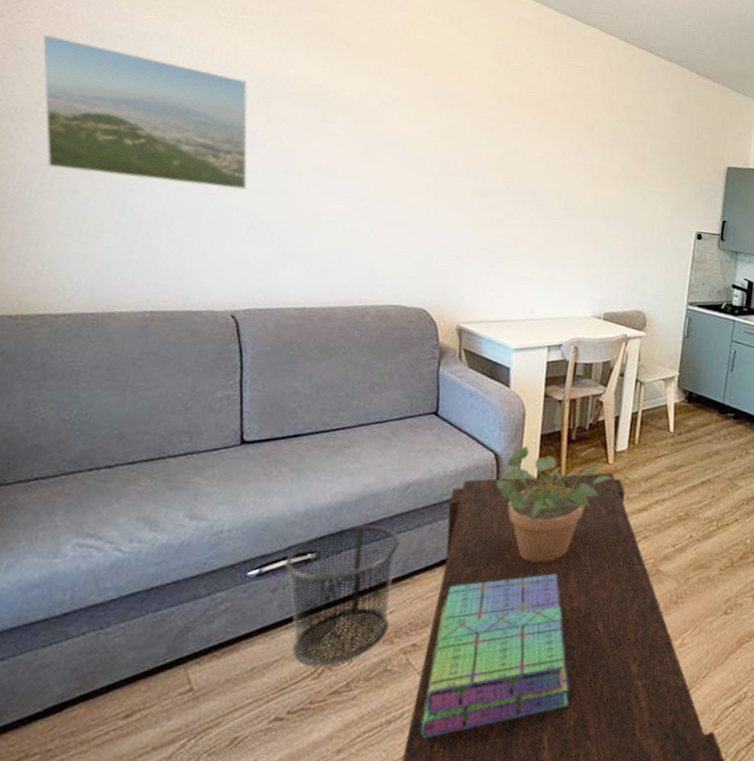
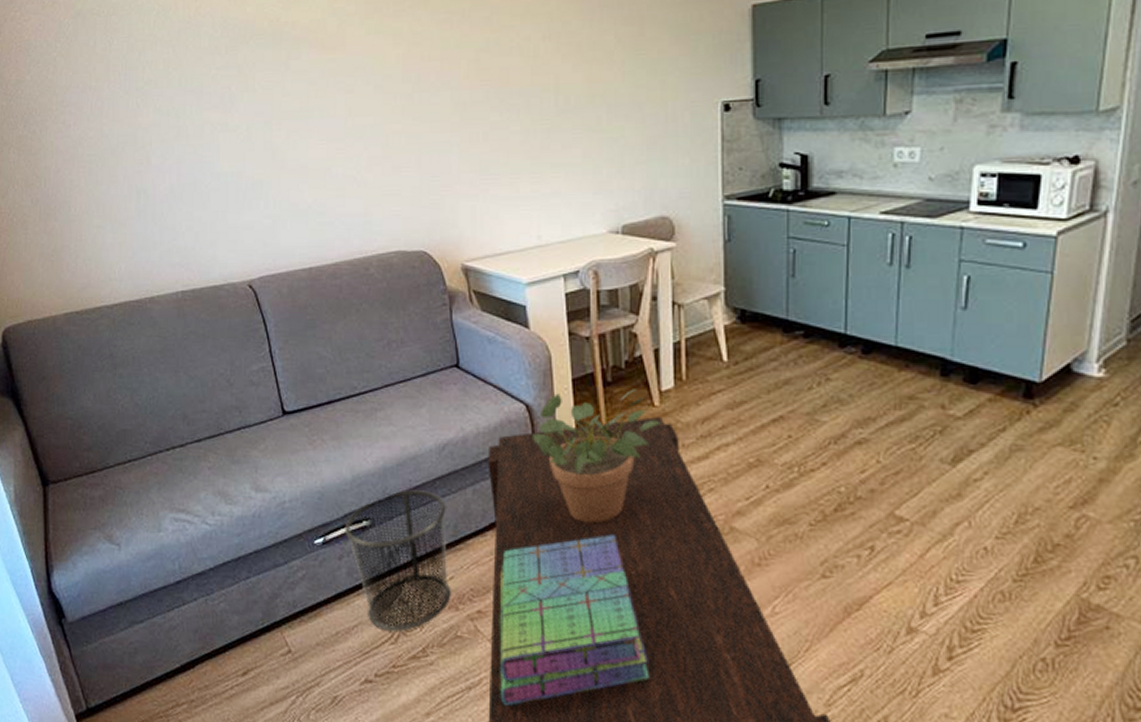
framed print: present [40,33,248,190] -> none [37,28,235,163]

